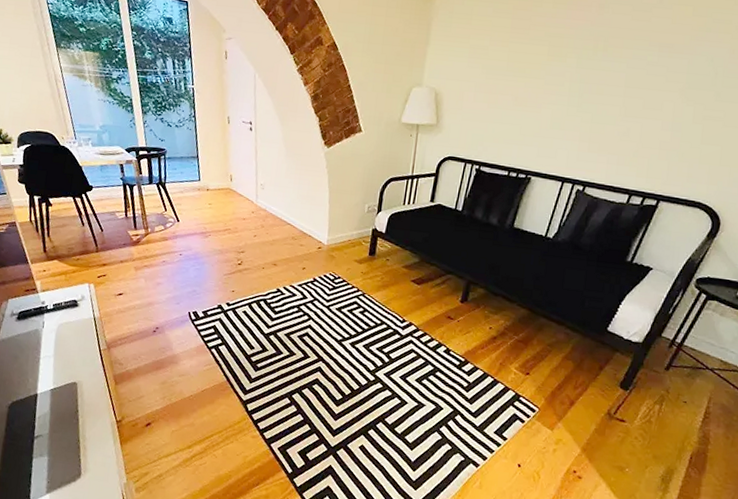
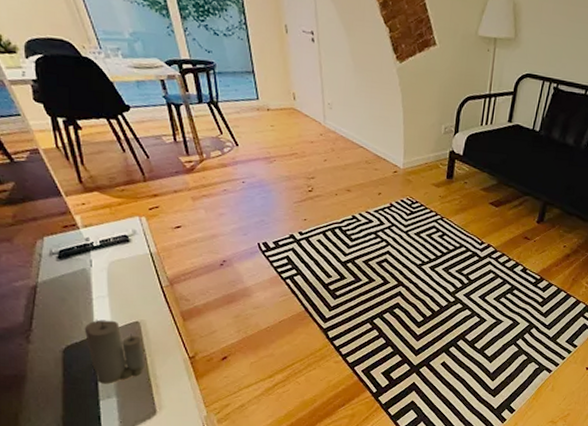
candle: none [29,378,78,443] -> present [84,319,145,384]

